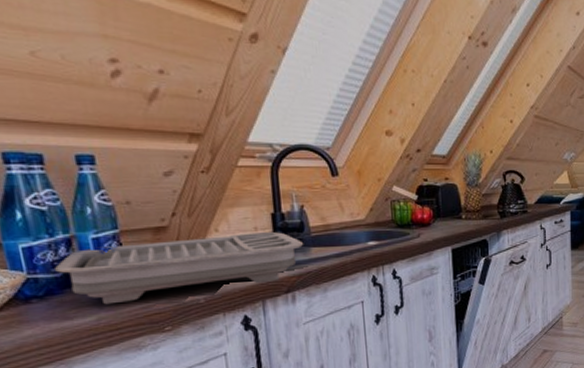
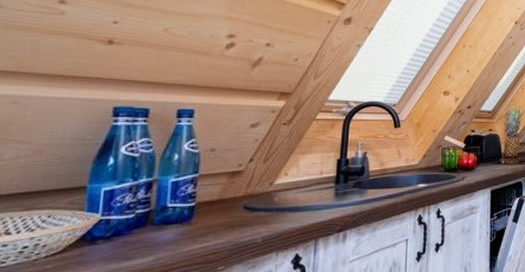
dish rack: present [53,232,304,305] -> none [127,176,362,245]

